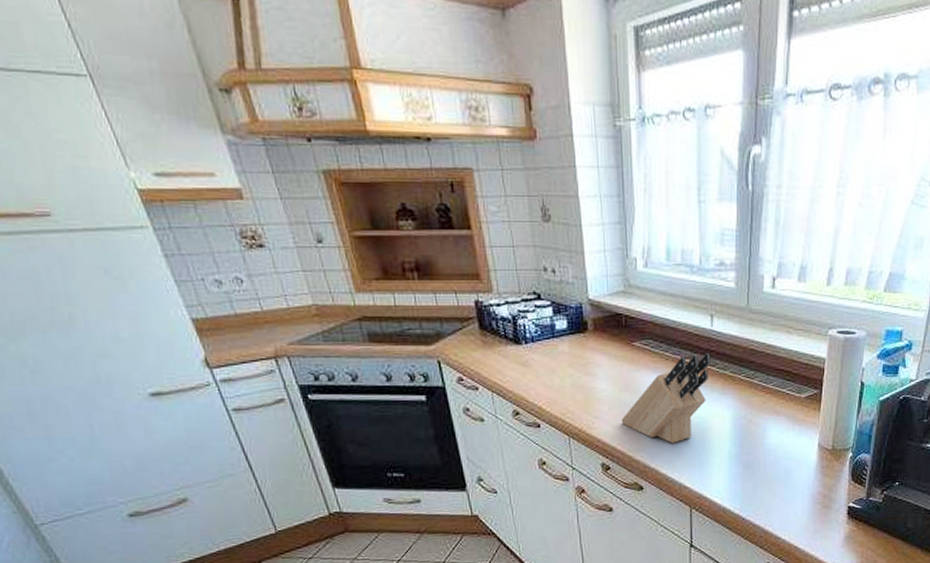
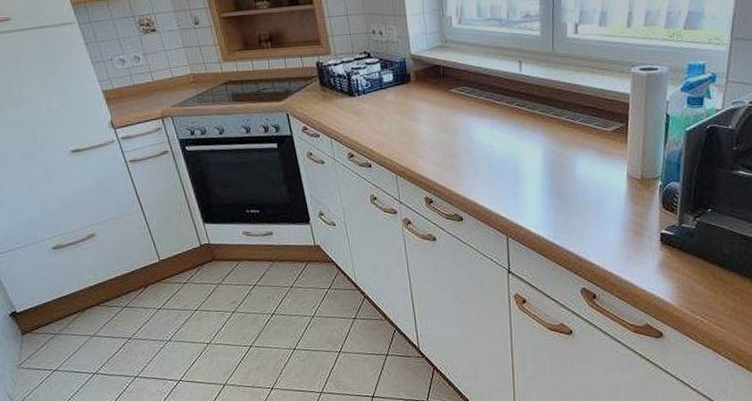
knife block: present [621,353,711,443] -> none [441,95,521,178]

